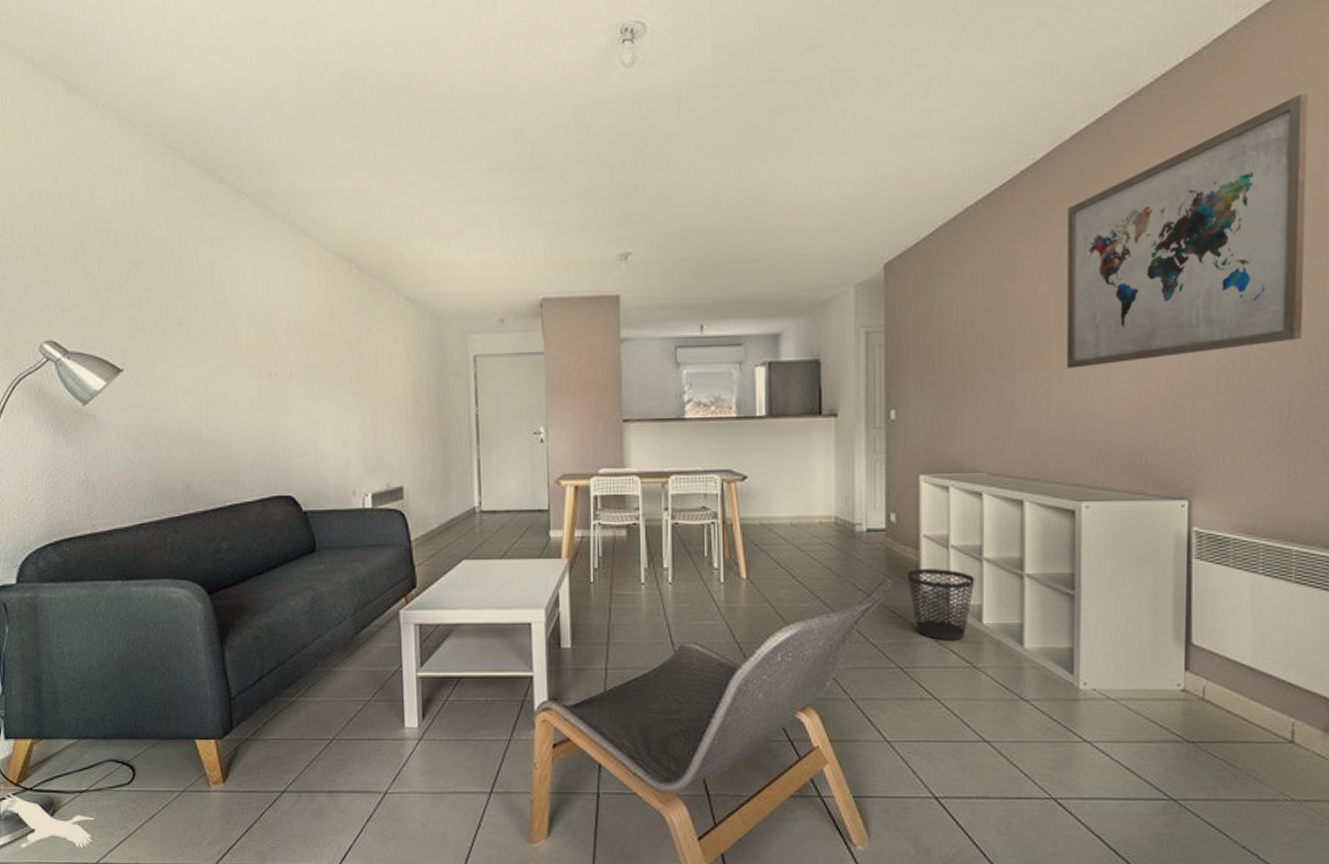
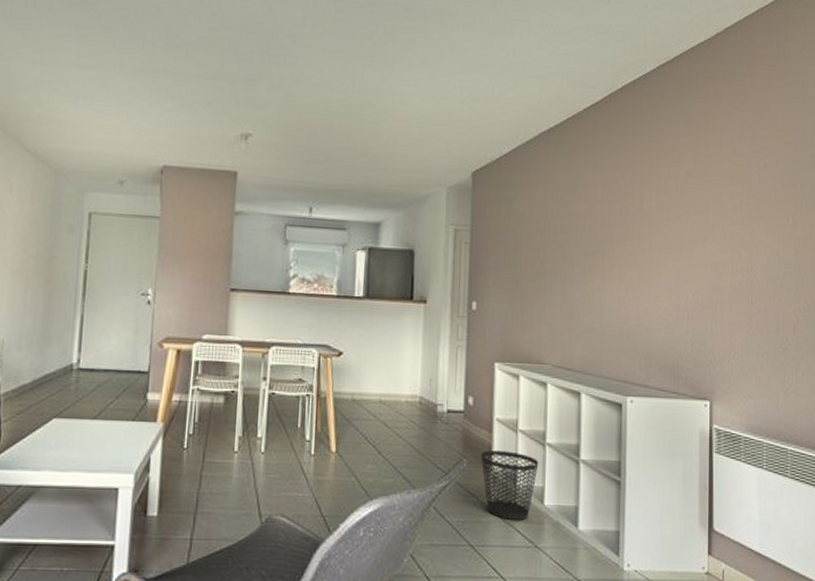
wall art: present [1066,93,1308,368] -> none [616,79,791,279]

